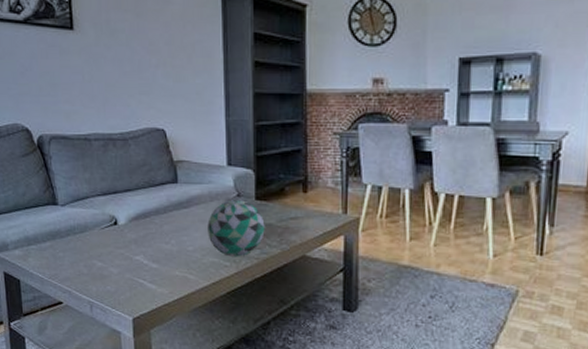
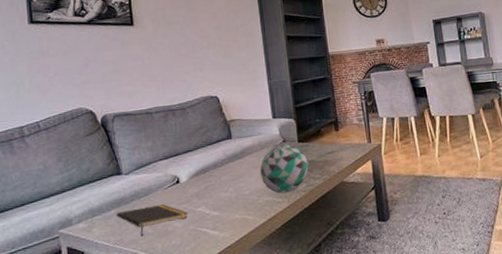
notepad: none [51,244,126,276] -> present [115,204,189,237]

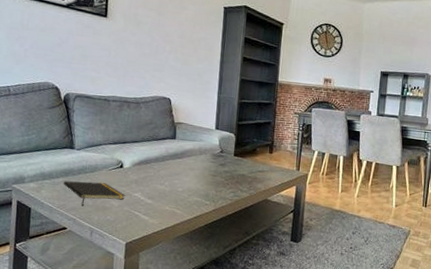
decorative ball: present [260,144,309,194] -> none [195,154,239,198]

